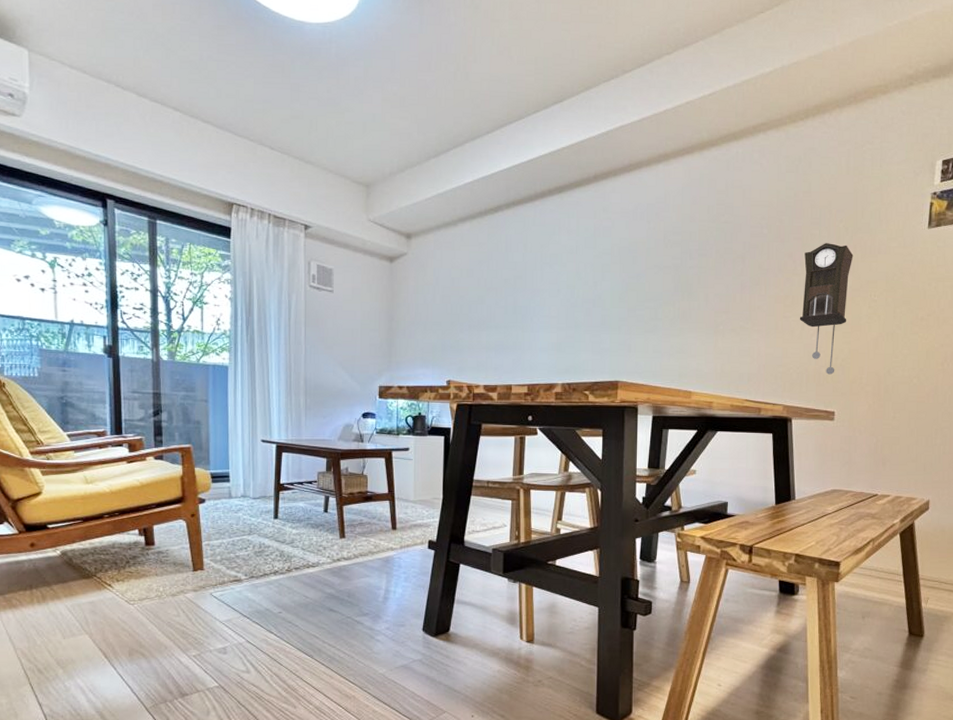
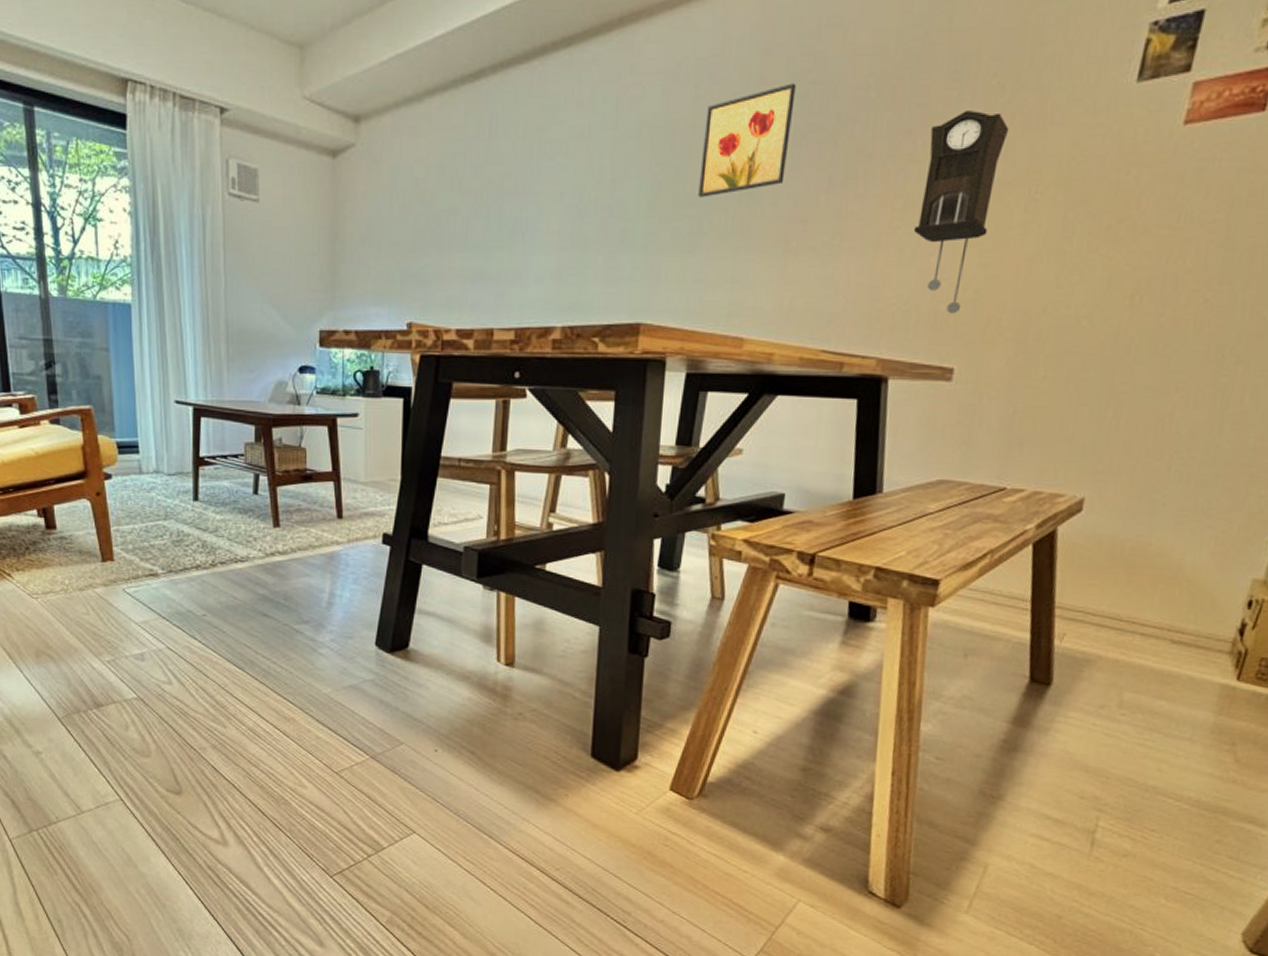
wall art: none [654,222,715,295] -> present [698,83,796,198]

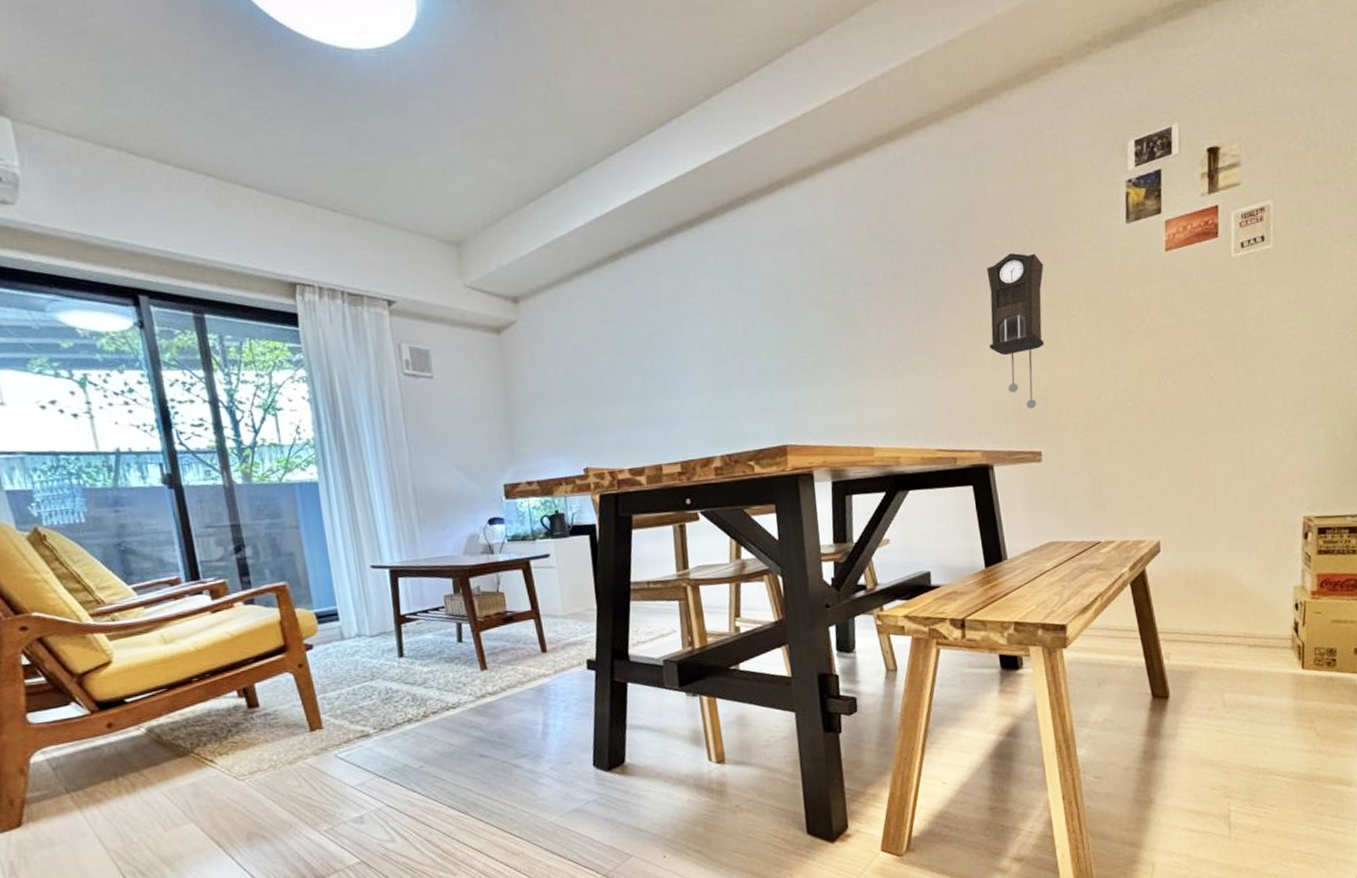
wall art: present [698,83,796,198] -> none [812,243,883,338]

